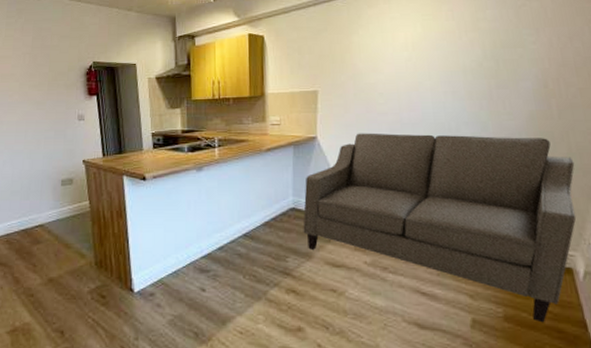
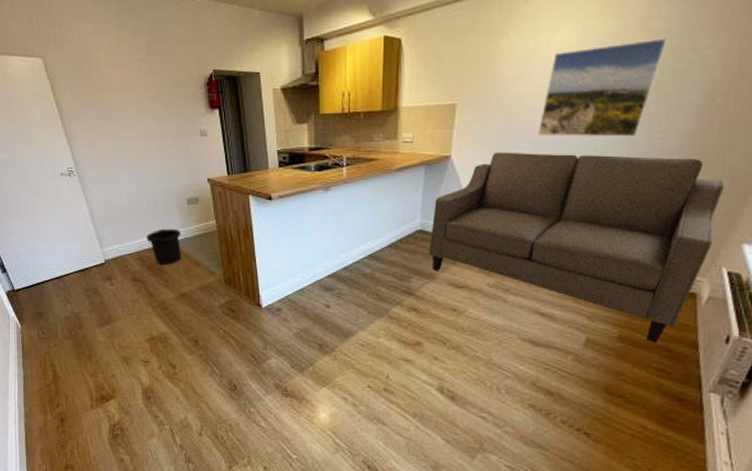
trash can: none [17,210,53,249] -> present [146,228,182,266]
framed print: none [395,35,496,119] -> present [538,38,667,137]

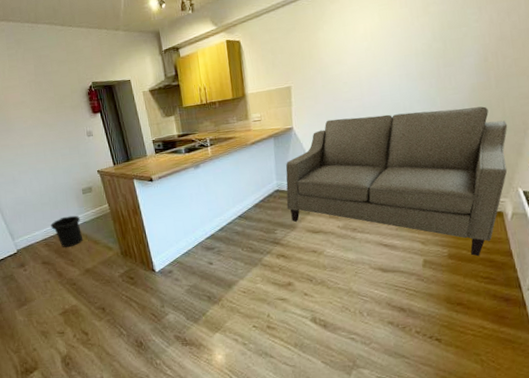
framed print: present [538,38,667,137] -> none [358,18,444,103]

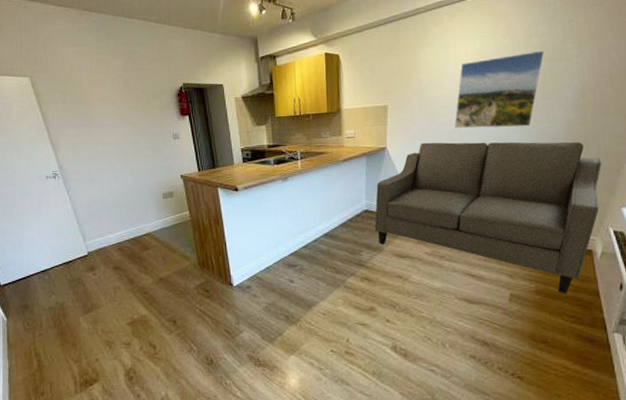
trash can: present [51,215,83,248] -> none [126,220,160,254]
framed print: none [358,18,444,103] -> present [454,50,545,129]

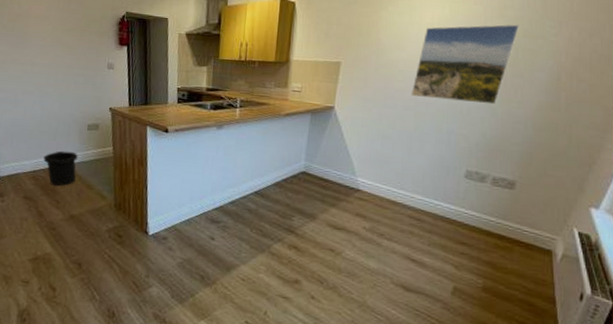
trash can: none [126,220,160,254] -> present [43,150,78,187]
sofa: present [374,142,602,294] -> none [310,107,572,296]

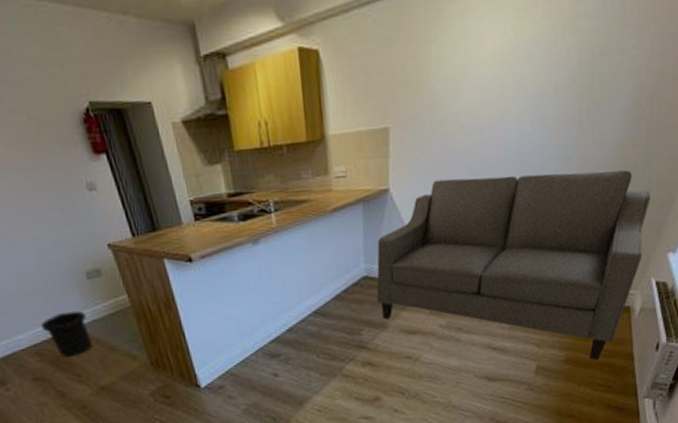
sofa: none [310,107,572,296] -> present [376,170,651,361]
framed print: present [411,24,519,105] -> none [476,39,595,158]

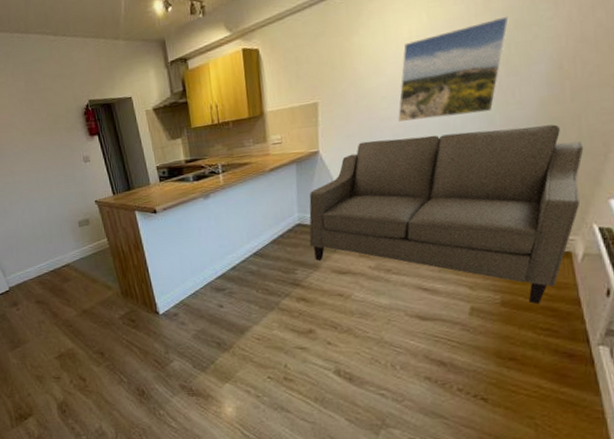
trash can: present [41,310,93,358] -> none [45,250,80,286]
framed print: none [476,39,595,158] -> present [398,16,509,122]

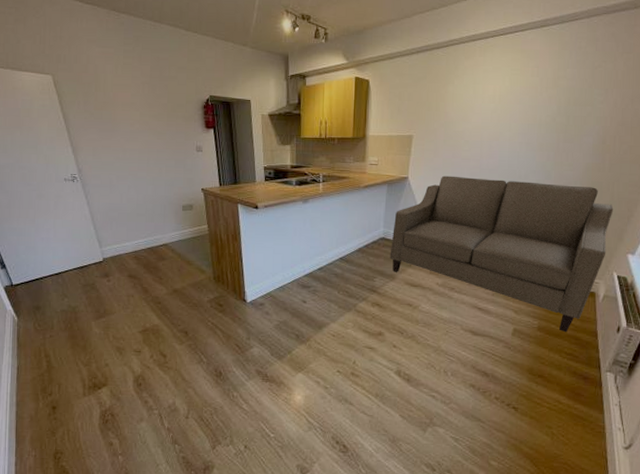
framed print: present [398,16,509,122] -> none [476,93,571,168]

